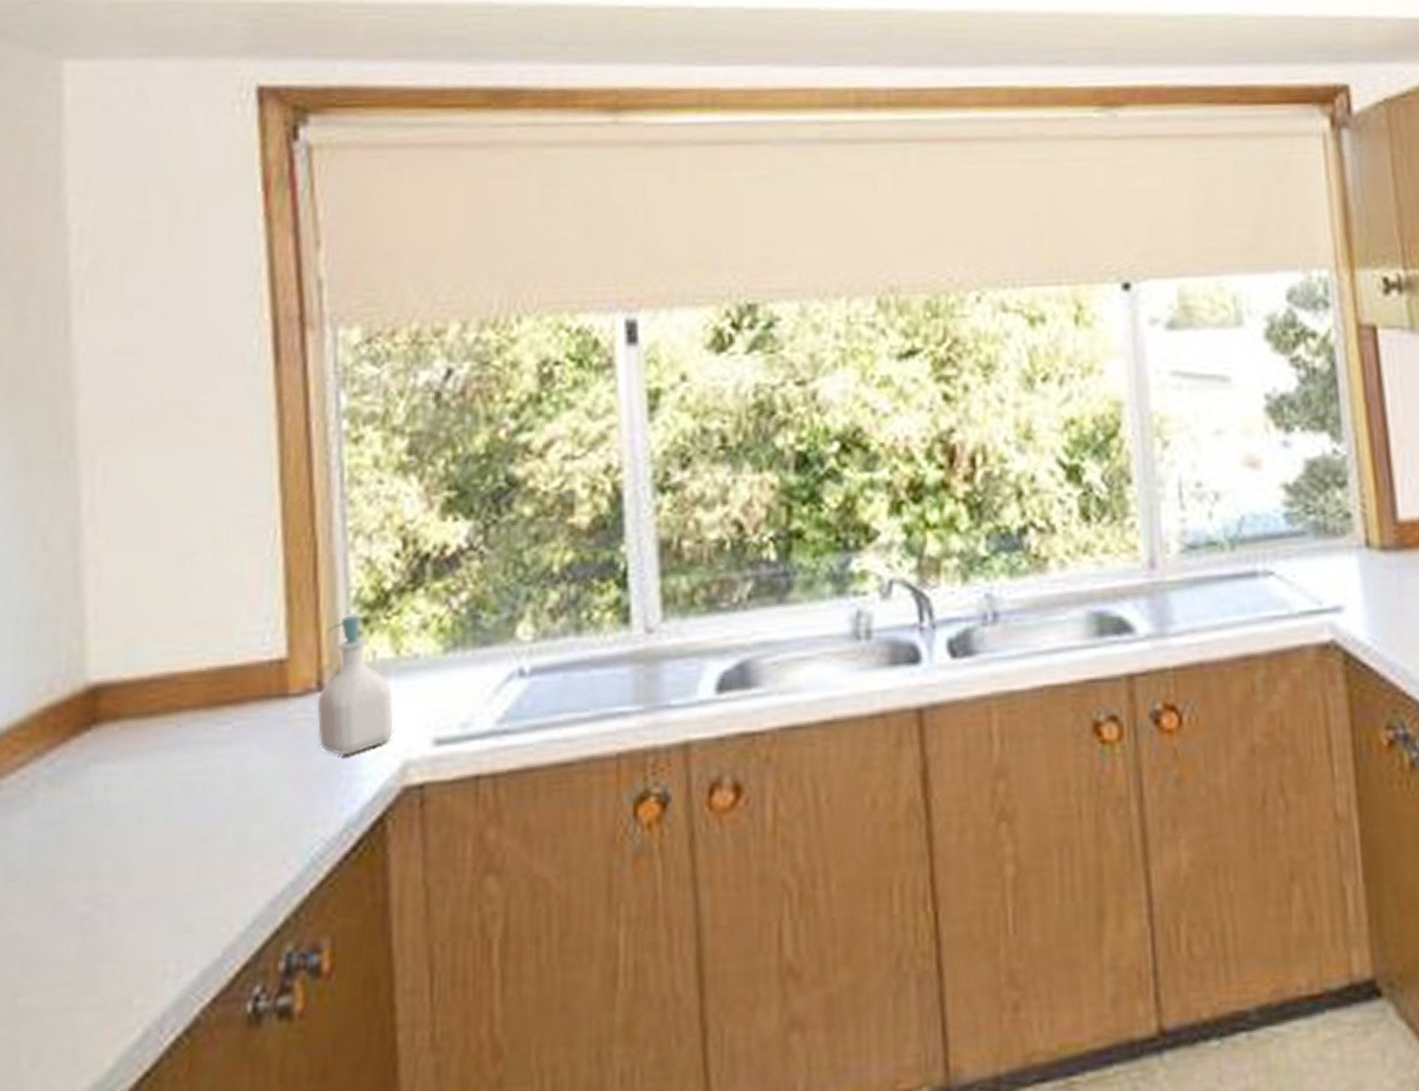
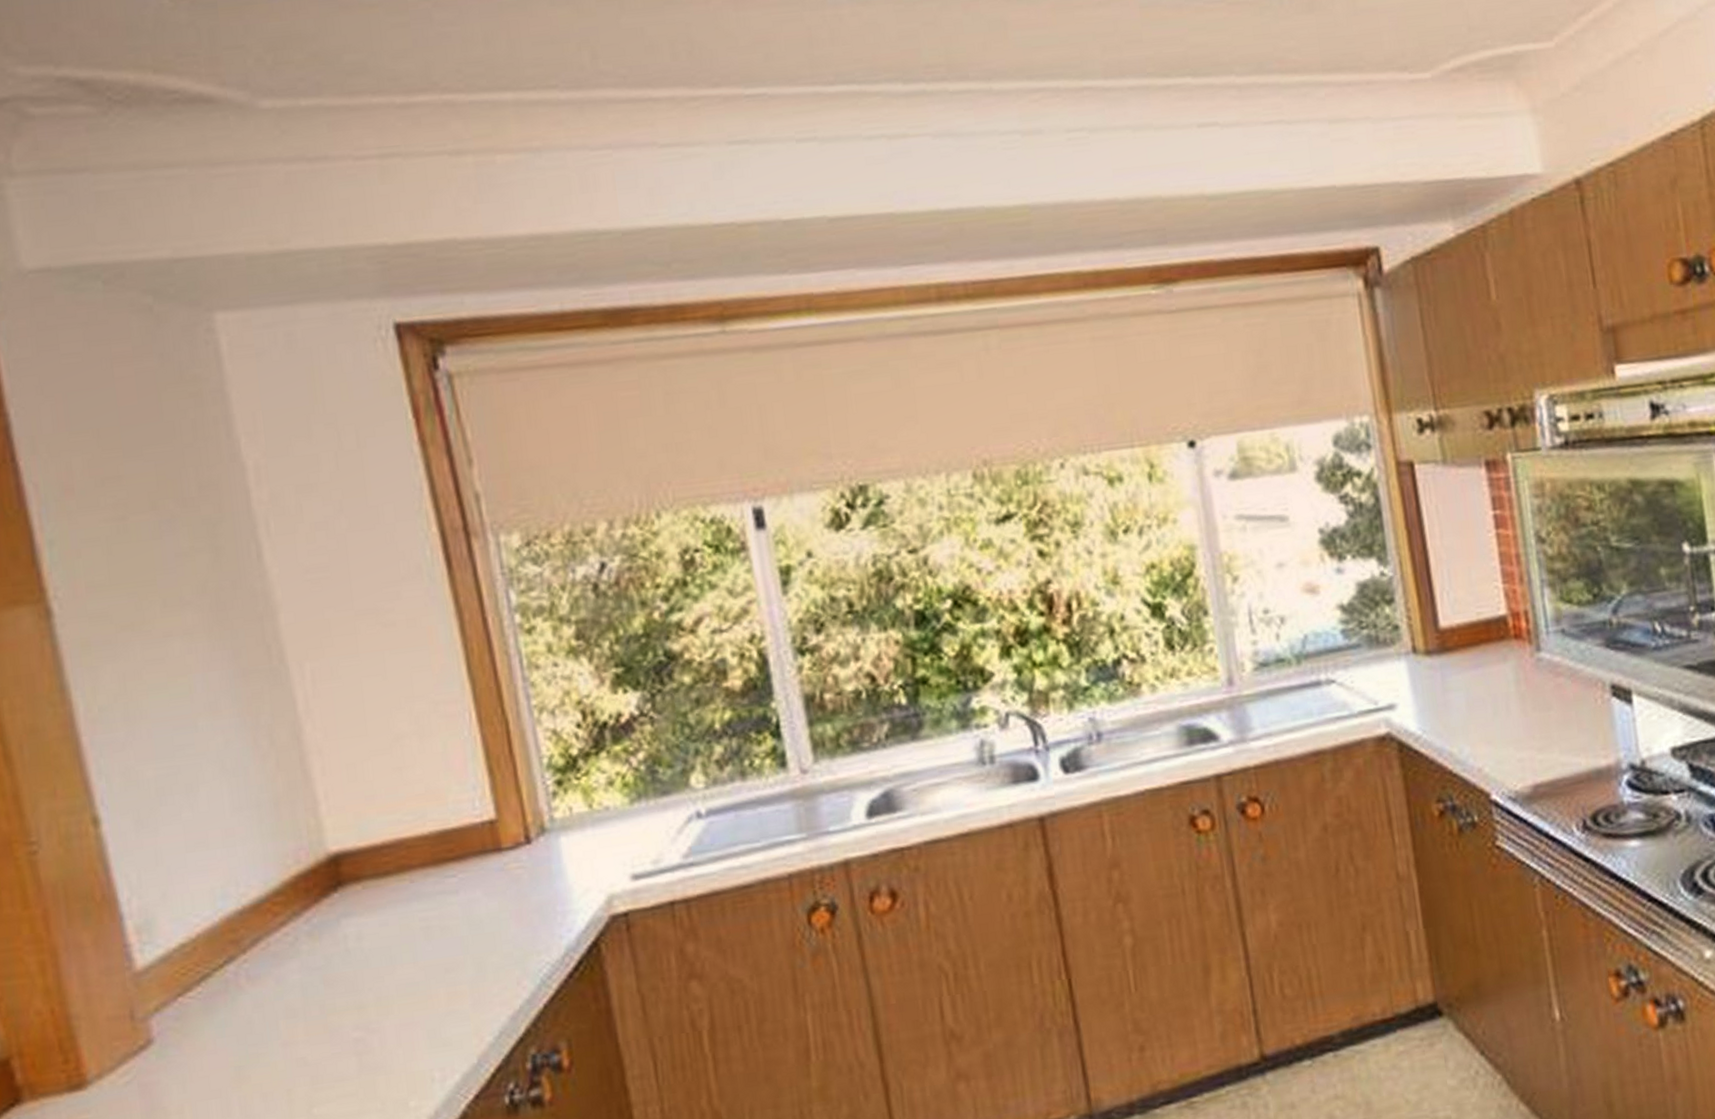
soap bottle: present [317,615,394,756] -> none [527,778,596,894]

